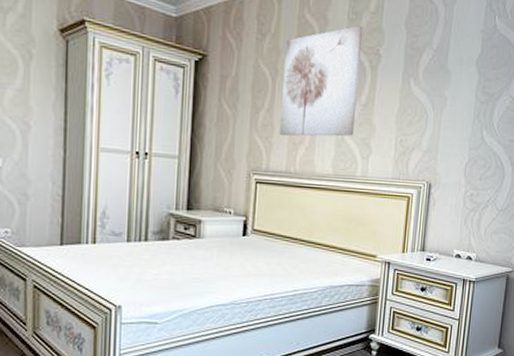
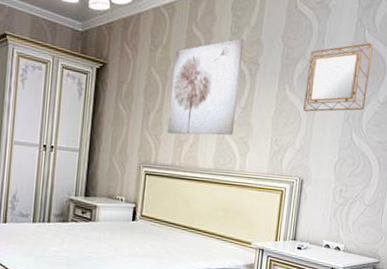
home mirror: none [430,30,504,108] -> present [303,42,373,112]

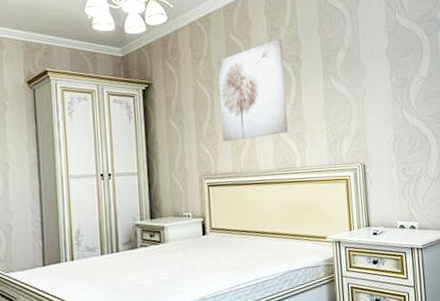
home mirror: present [303,42,373,112] -> none [347,23,410,98]

